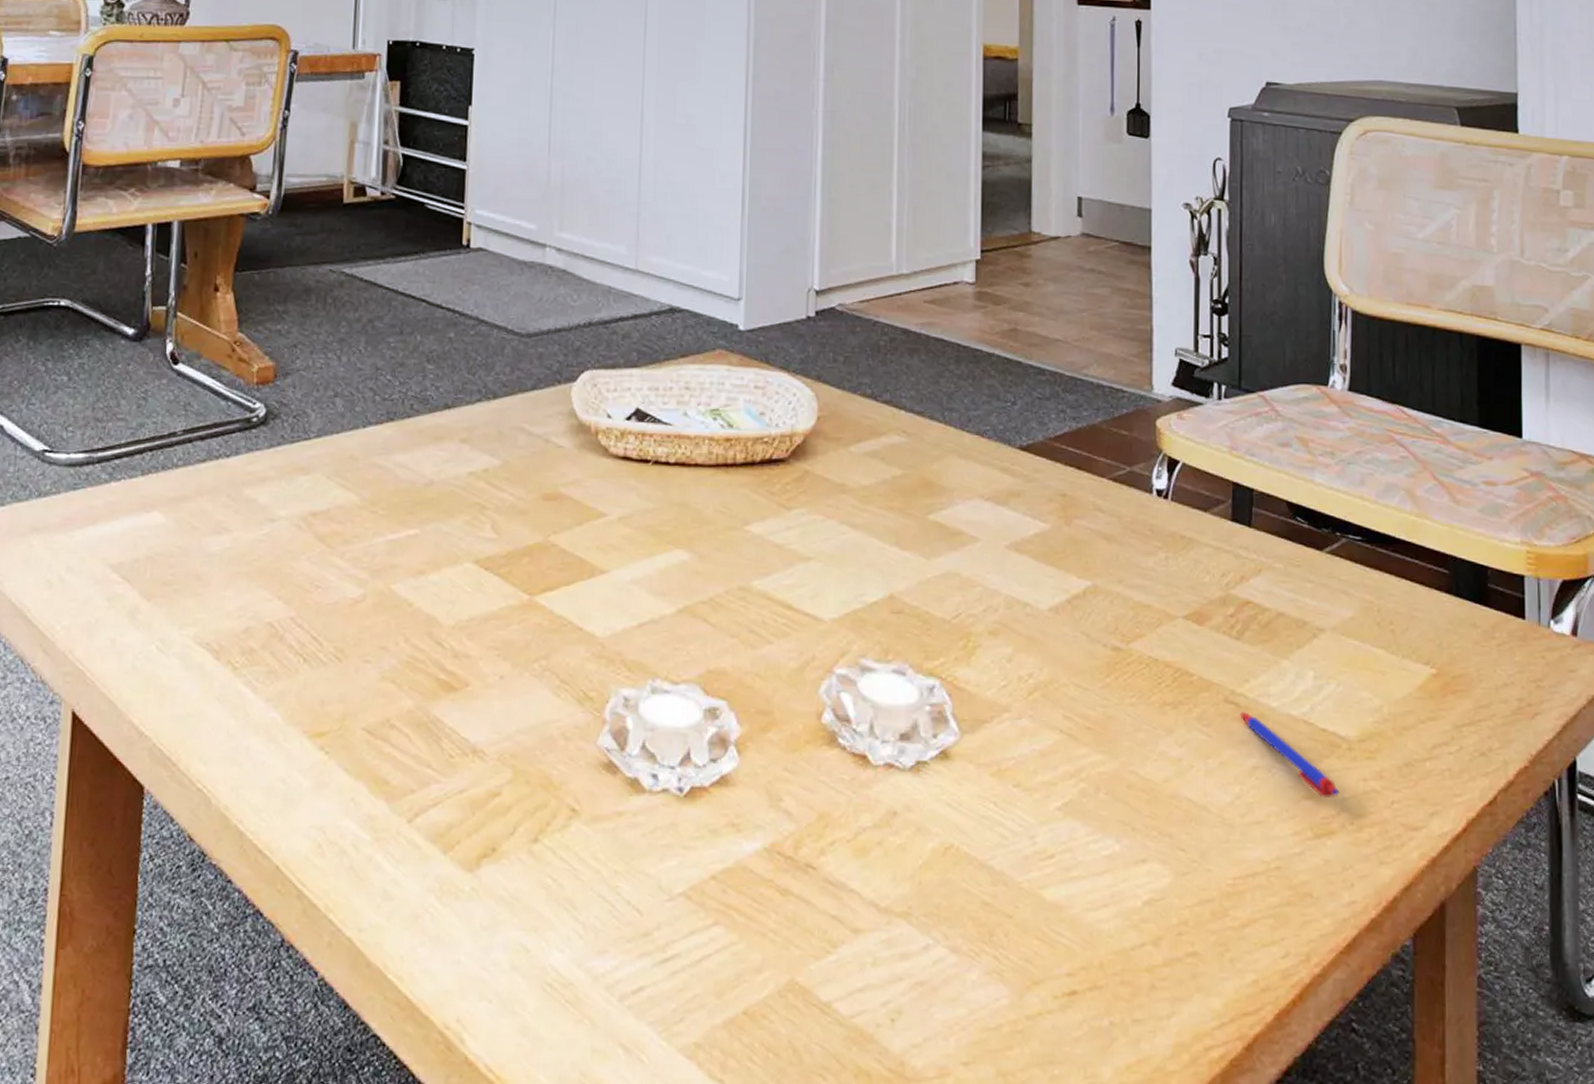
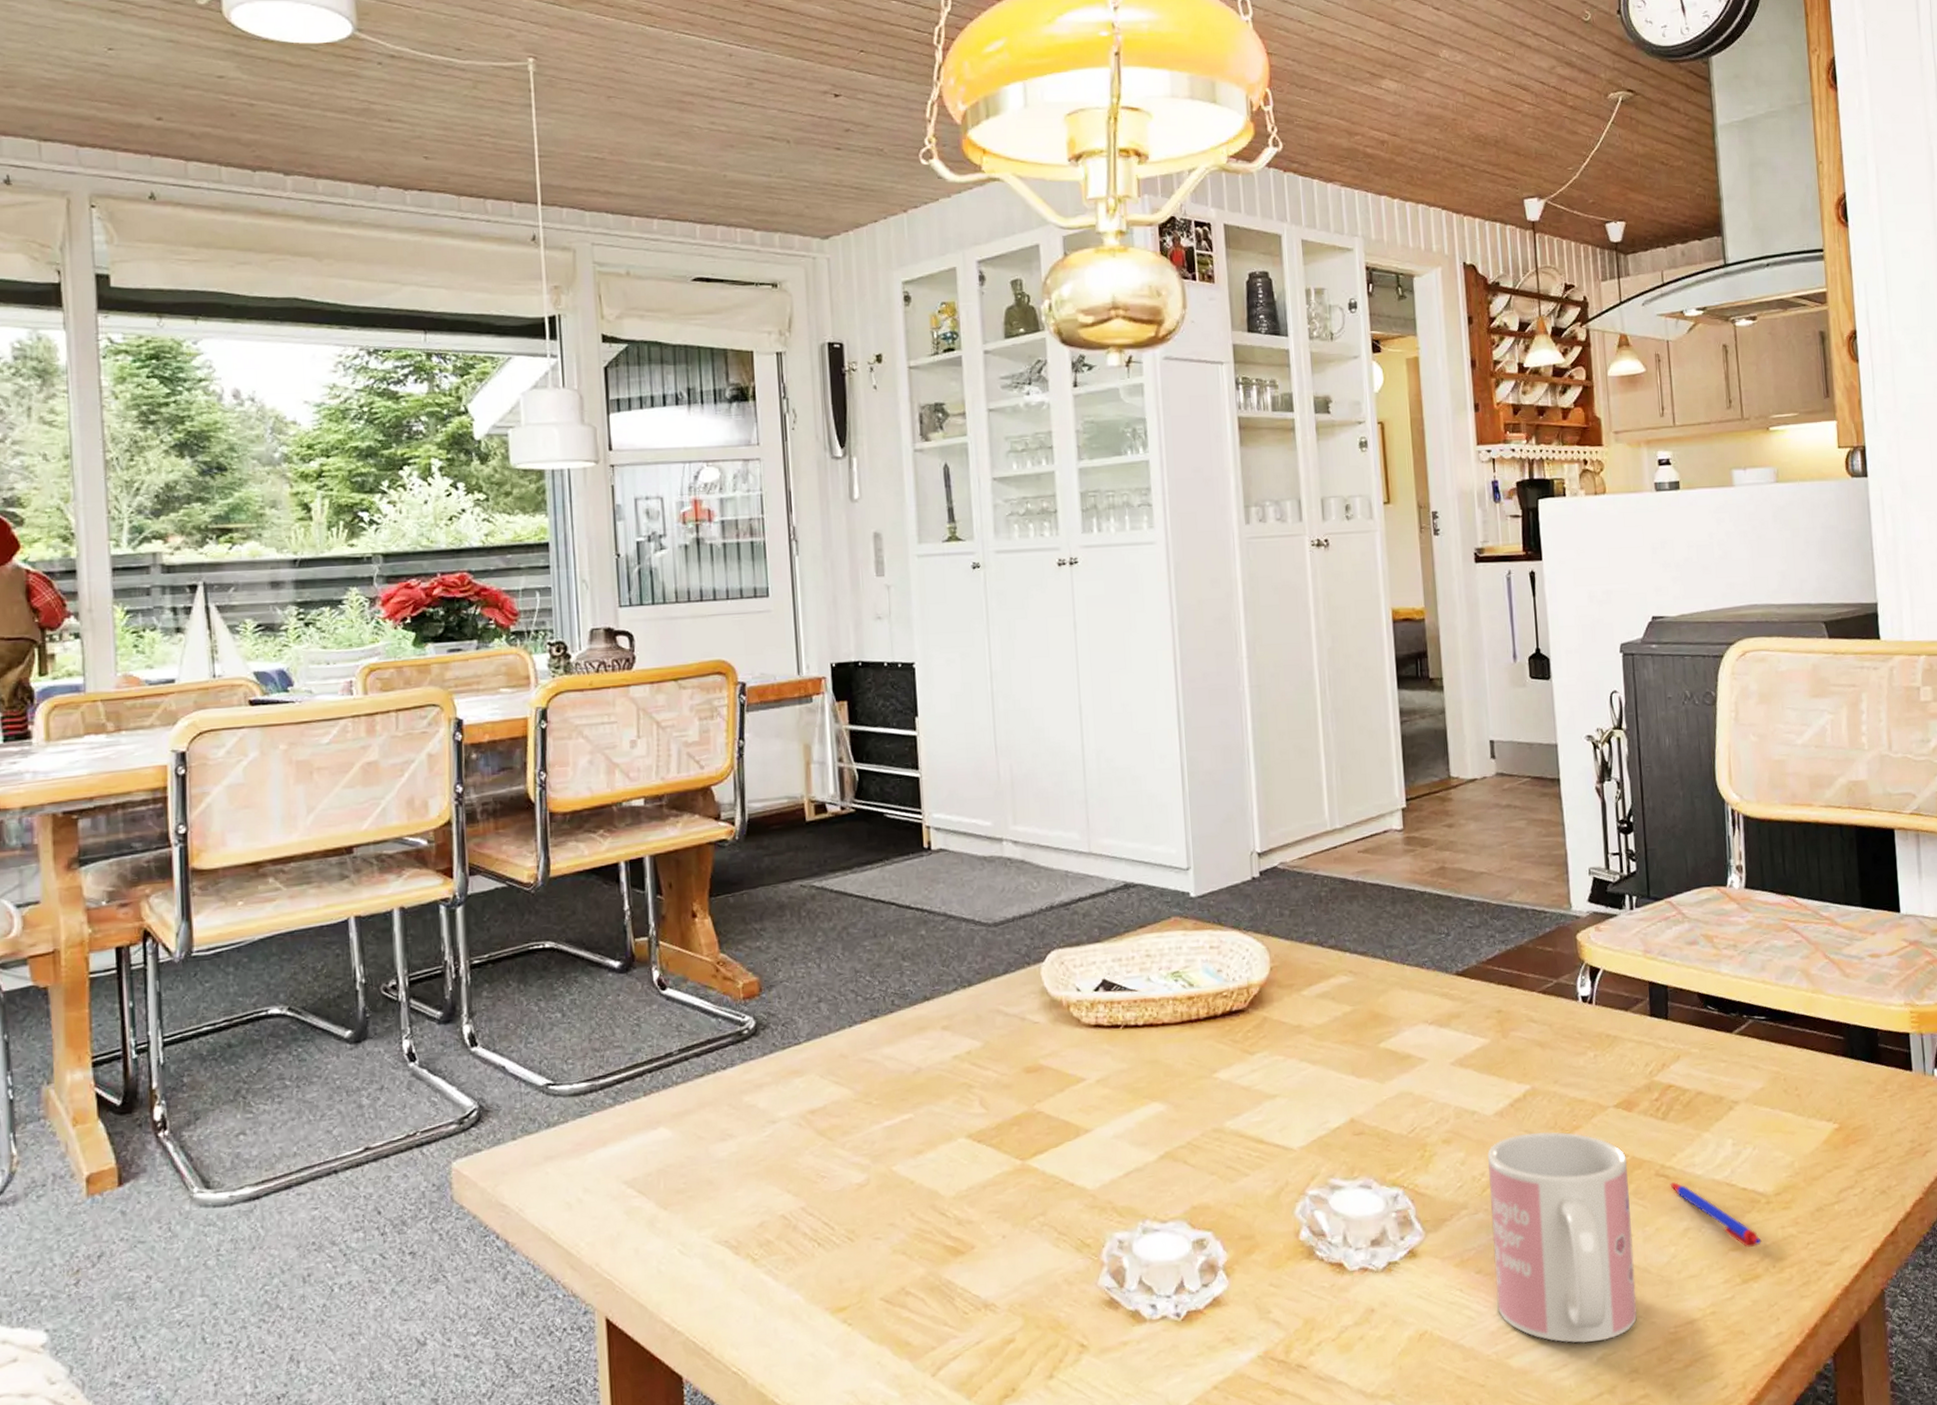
mug: none [1034,635,1194,884] -> present [1488,1131,1637,1344]

